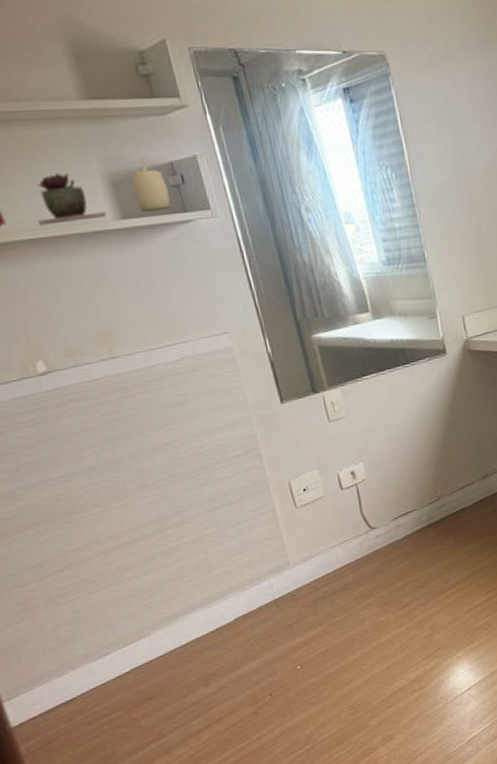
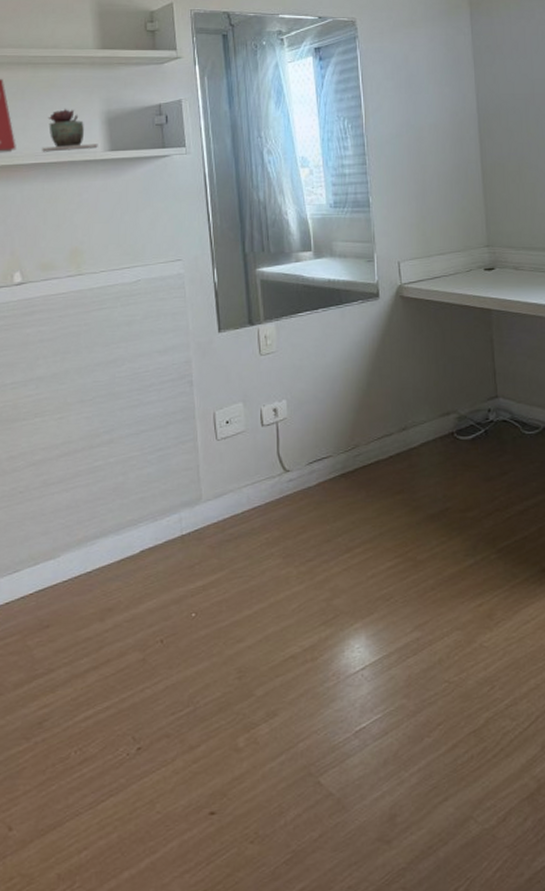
candle: present [131,158,171,212] -> none [124,99,154,146]

